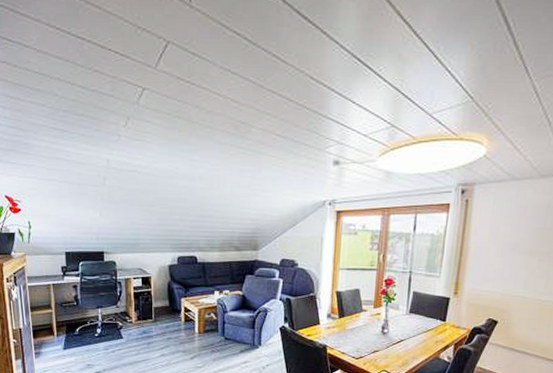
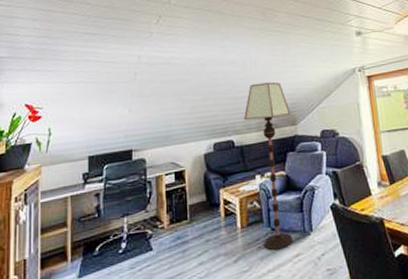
floor lamp: none [207,204,254,356] -> present [243,82,292,251]

